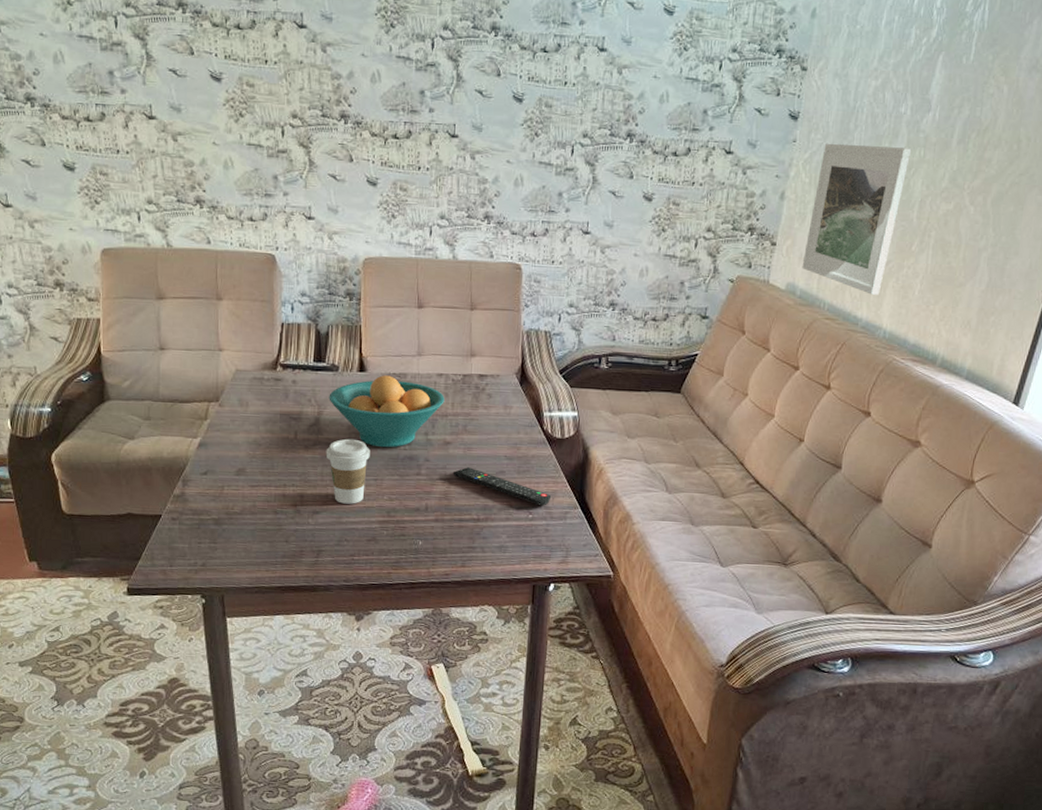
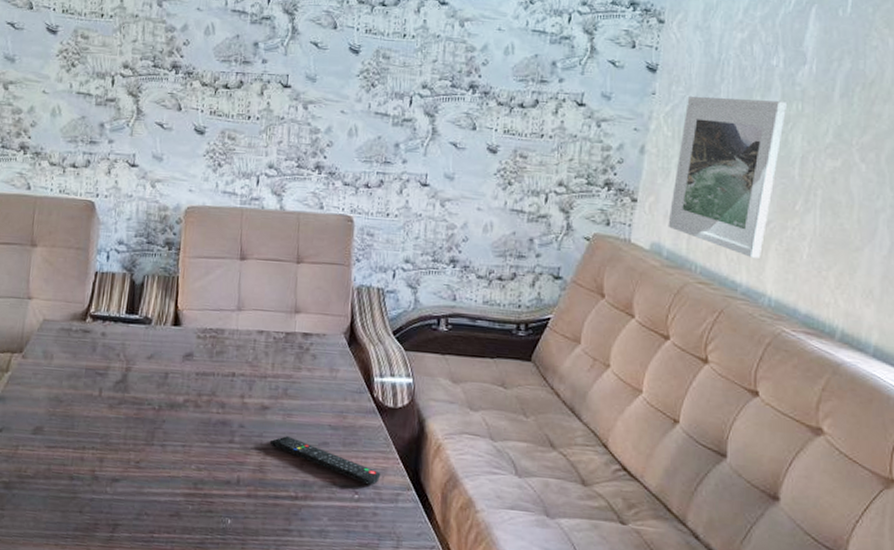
coffee cup: present [325,438,370,504] -> none [131,398,180,473]
fruit bowl: present [329,375,445,448] -> none [139,330,265,411]

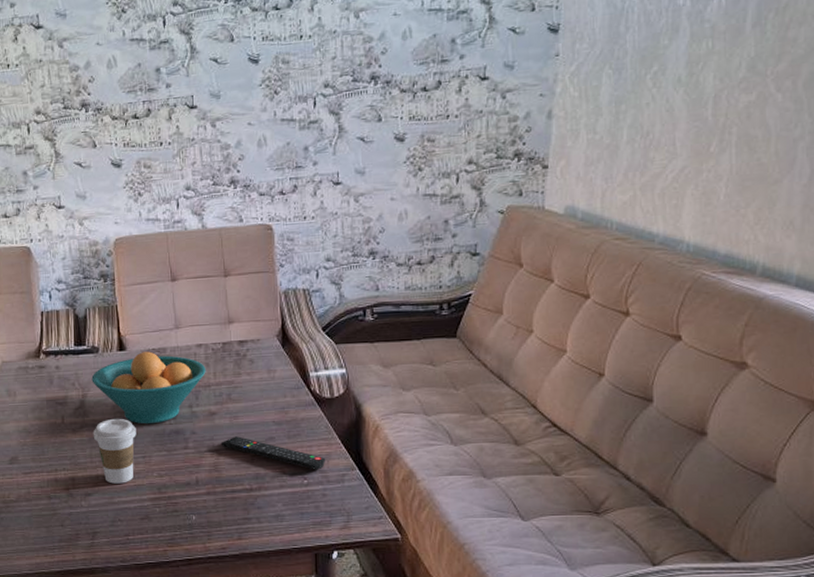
coffee cup: none [131,398,180,473] -> present [93,418,136,484]
fruit bowl: none [139,330,265,411] -> present [91,351,206,424]
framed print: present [668,97,788,258] -> none [580,41,697,207]

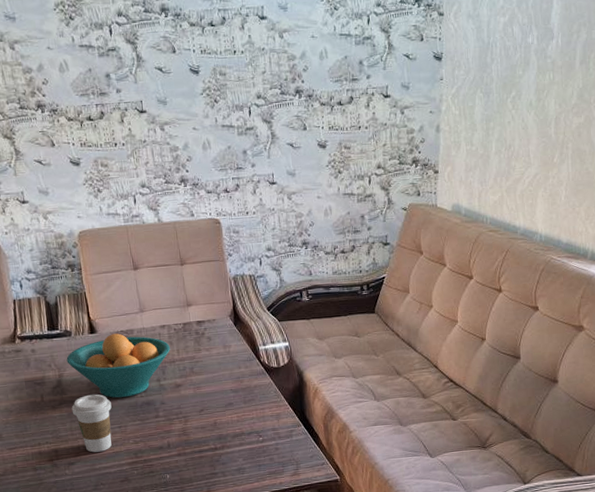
remote control: present [220,436,326,470] -> none [187,404,277,429]

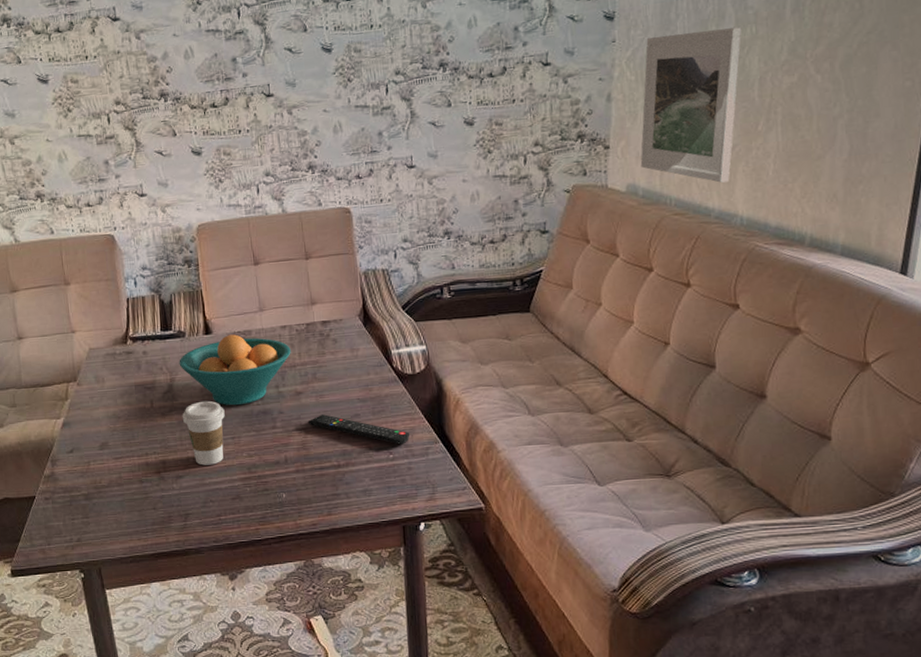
remote control: none [187,404,277,429] -> present [307,414,411,445]
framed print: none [463,73,543,205] -> present [640,27,742,183]

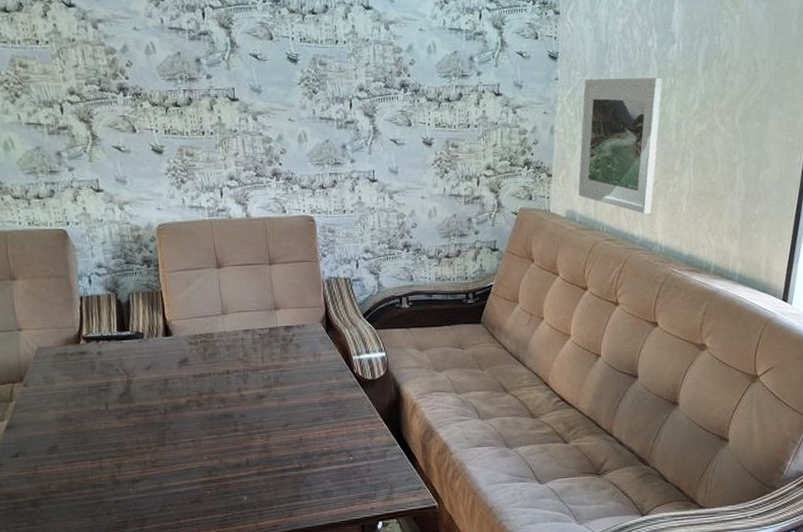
fruit bowl: present [179,334,291,406] -> none [136,337,254,409]
coffee cup: present [182,400,225,466] -> none [139,403,185,469]
remote control: present [307,414,411,445] -> none [269,418,370,447]

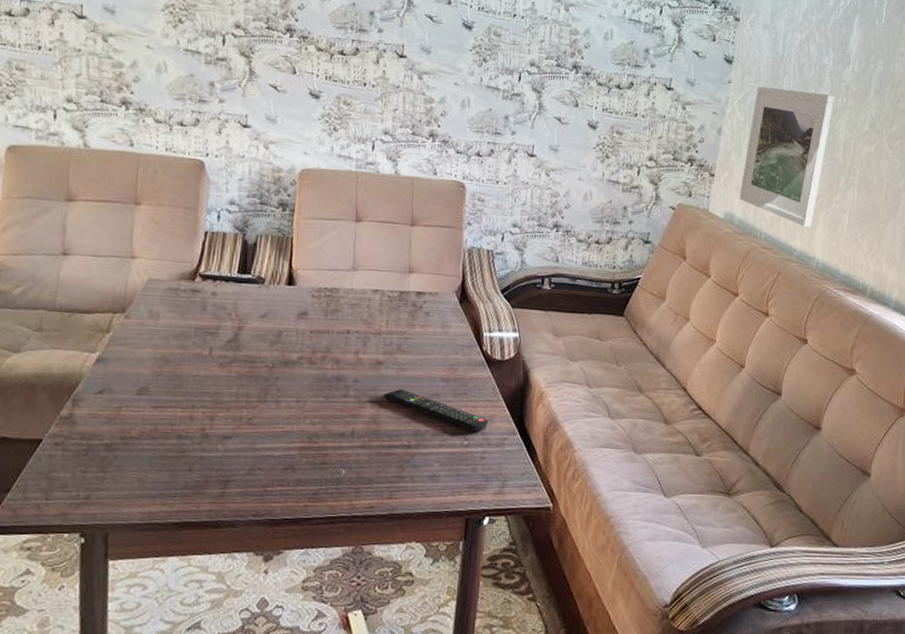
remote control: none [269,418,370,447] -> present [383,389,489,432]

